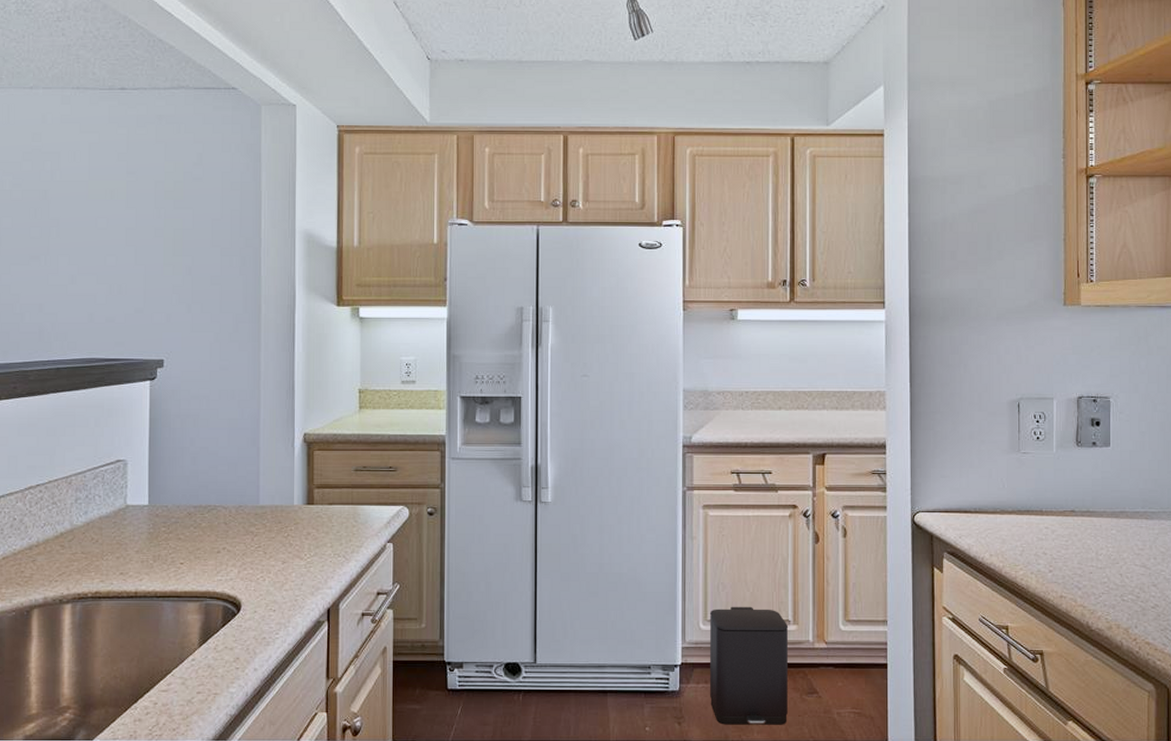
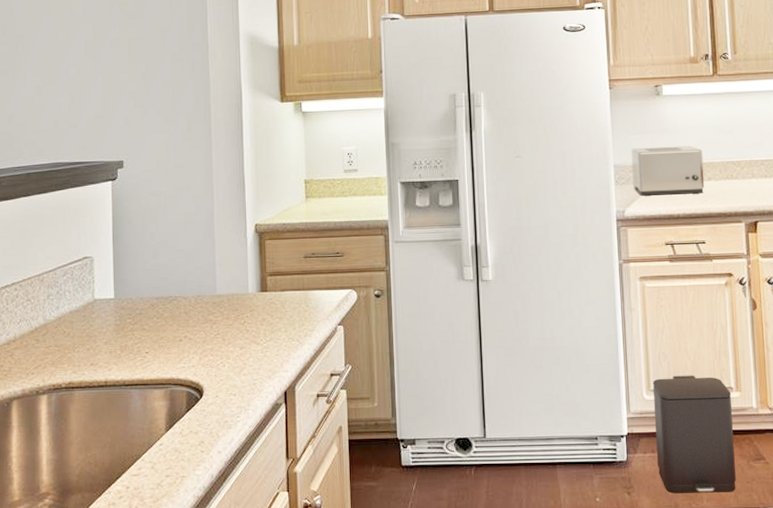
toaster: none [701,373,775,423] -> present [631,145,705,196]

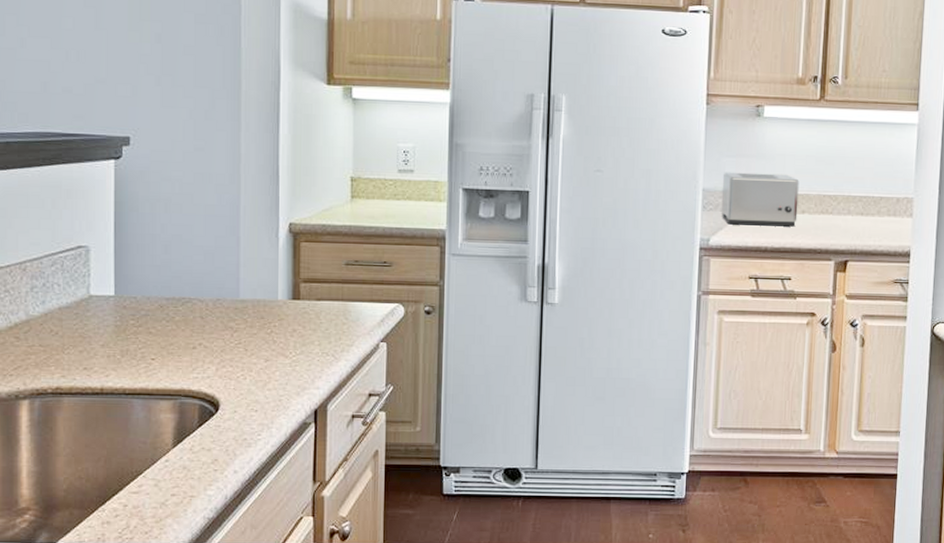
pedal bin: present [653,375,736,494] -> none [716,414,800,533]

